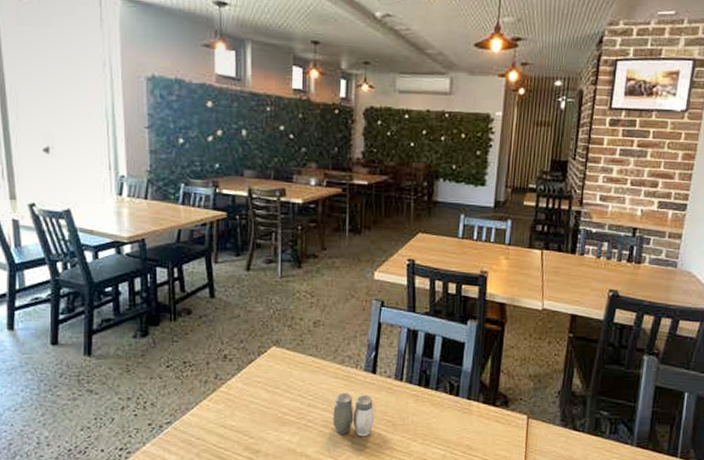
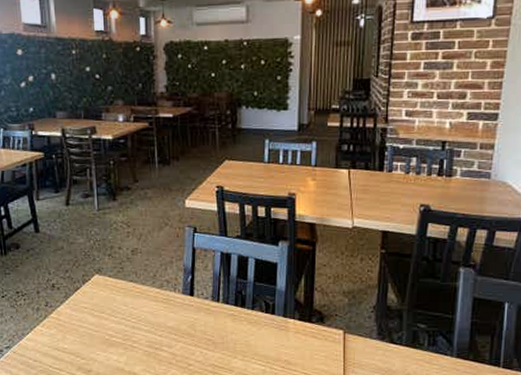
salt and pepper shaker: present [333,392,374,437] -> none [156,315,195,355]

